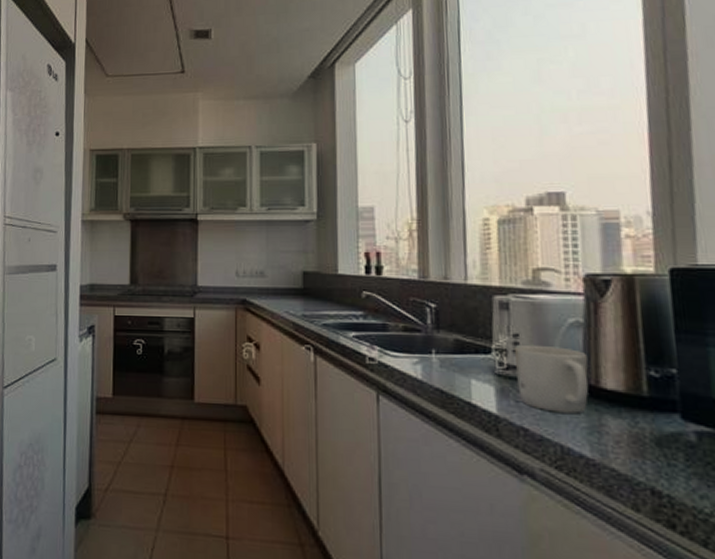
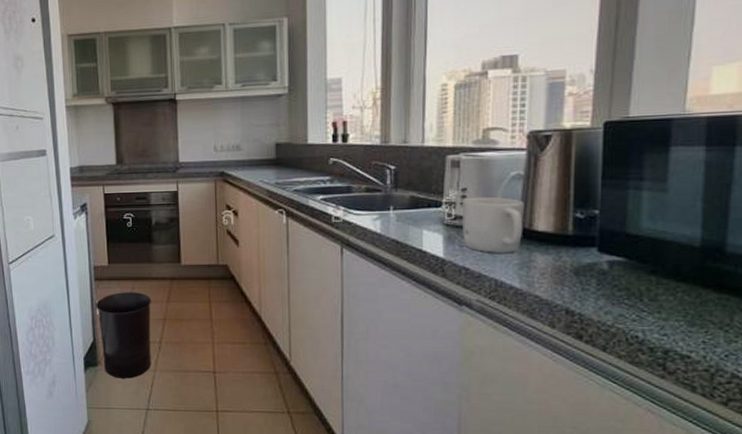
waste bin: none [94,430,159,538] -> present [95,292,152,379]

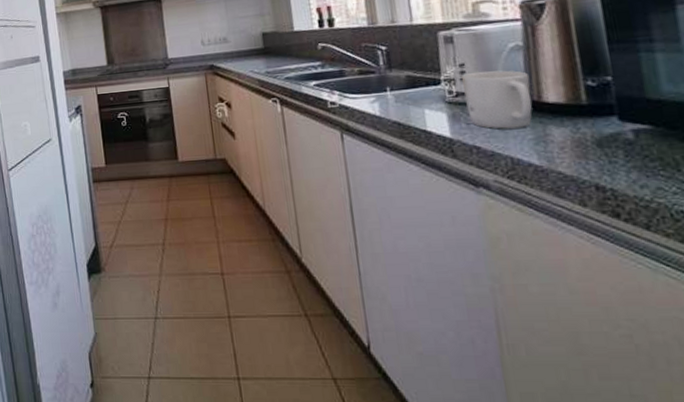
waste bin: present [95,292,152,379] -> none [95,192,156,285]

